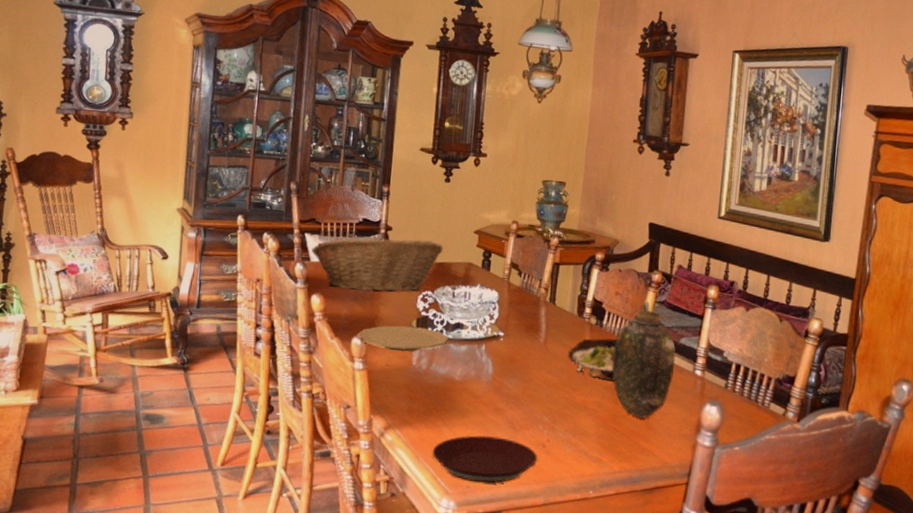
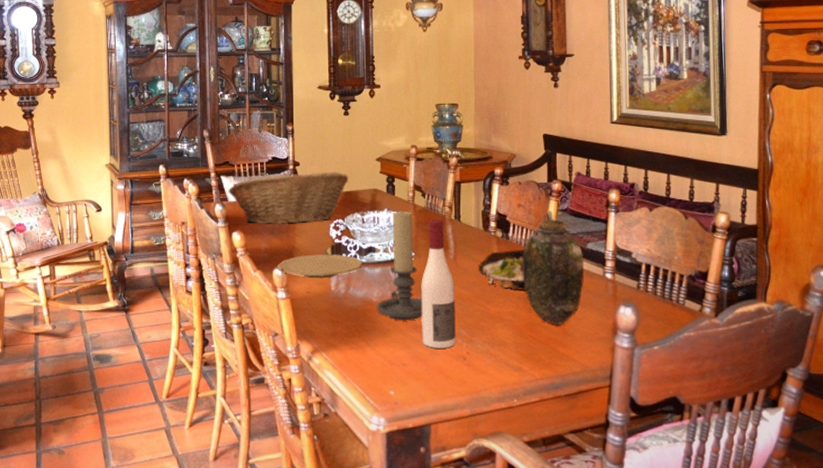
plate: present [432,435,537,483] -> none [358,352,459,398]
candle holder: none [458,288,507,402] -> present [376,211,423,320]
wine bottle: none [502,300,542,434] -> present [421,220,456,348]

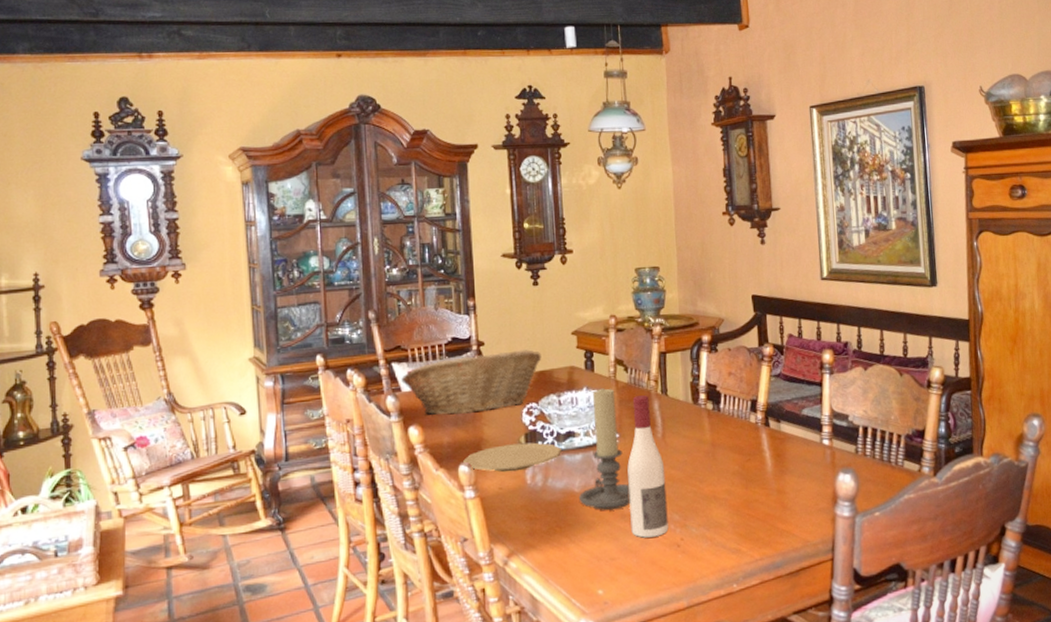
salad plate: present [478,250,526,290] -> none [689,421,741,466]
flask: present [521,210,585,325] -> none [735,376,801,499]

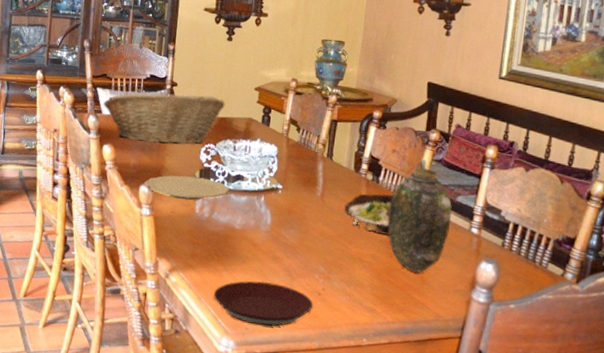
plate: none [561,544,674,597] -> present [213,280,313,326]
candle holder: present [578,388,631,510] -> none [238,142,285,251]
wine bottle: present [627,395,669,538] -> none [279,155,319,282]
salad plate: none [689,421,741,466] -> present [344,193,393,235]
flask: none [735,376,801,499] -> present [387,158,452,273]

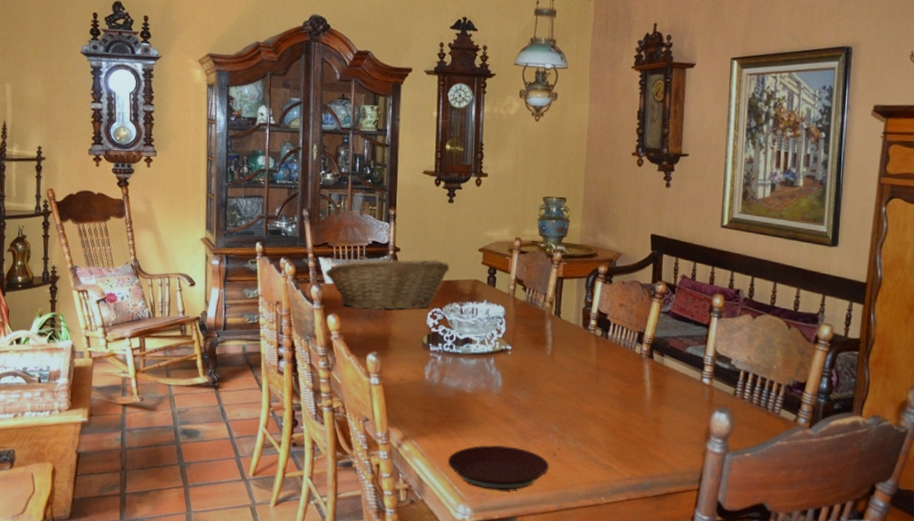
plate: present [144,175,230,201] -> none [372,342,458,367]
salad plate: present [344,193,393,235] -> none [575,349,623,390]
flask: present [387,158,452,273] -> none [618,311,683,427]

